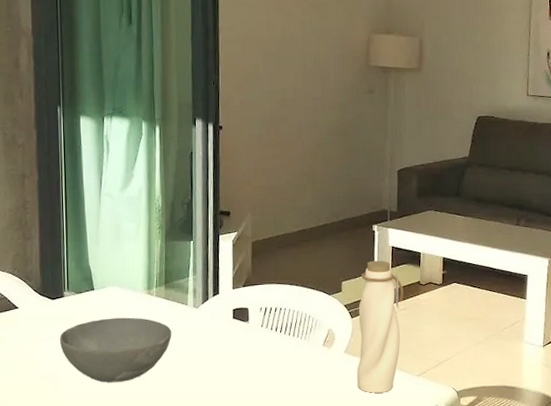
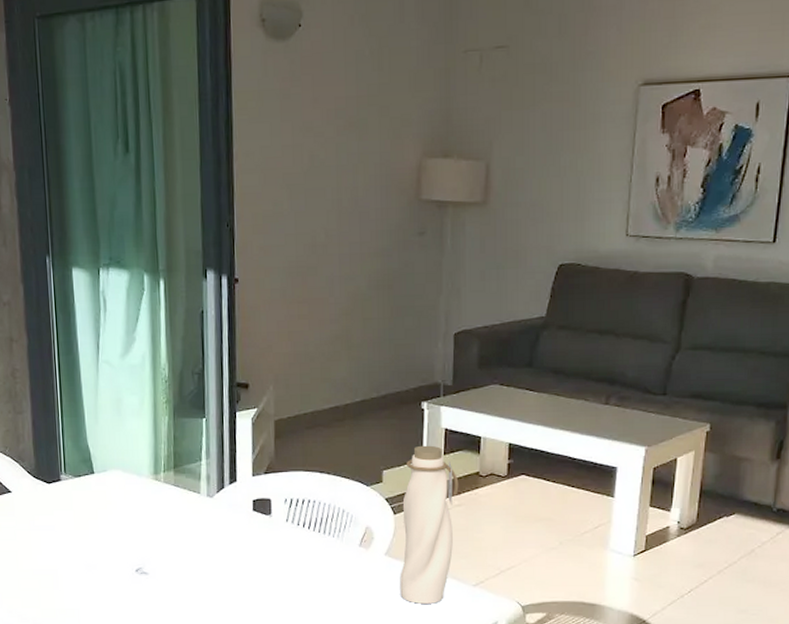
bowl: present [59,317,172,382] -> none [57,506,183,579]

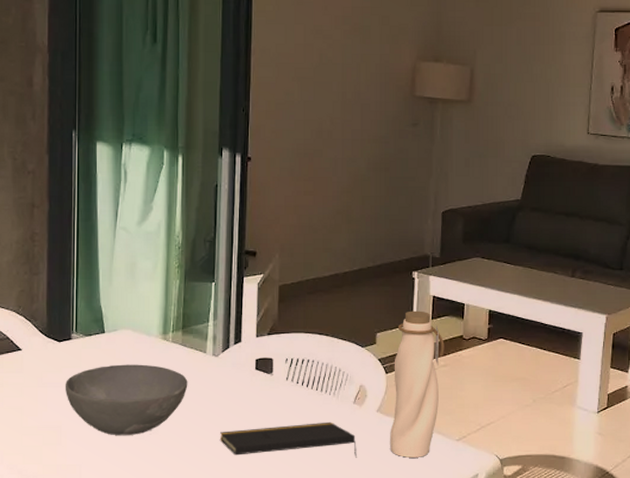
bowl: none [57,506,183,579] -> present [64,364,188,435]
notepad: none [219,565,364,604] -> present [220,421,357,458]

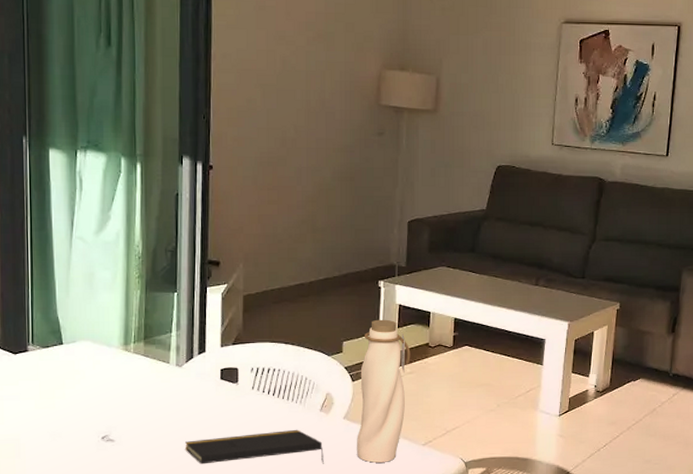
bowl: present [64,364,188,435] -> none [22,375,151,447]

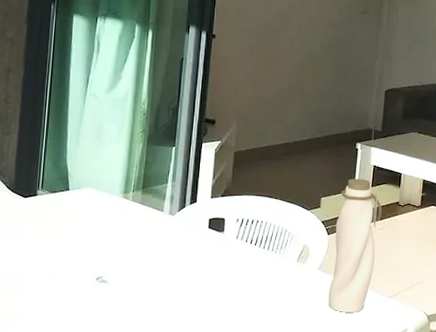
notepad: present [185,429,324,464] -> none [172,278,298,312]

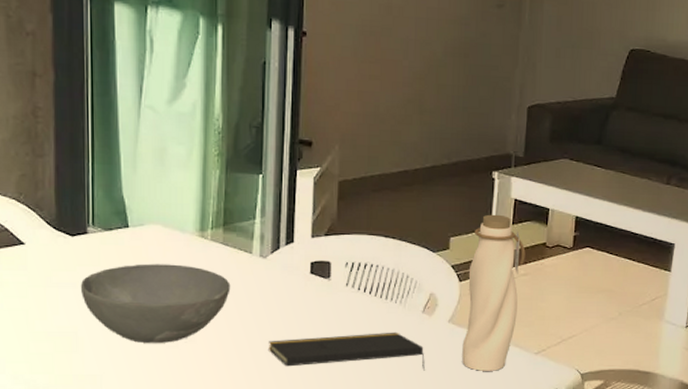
bowl: none [27,220,145,287] -> present [80,264,231,343]
notepad: none [172,278,298,312] -> present [269,332,425,371]

